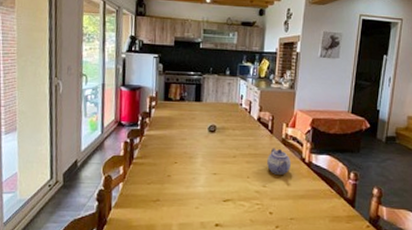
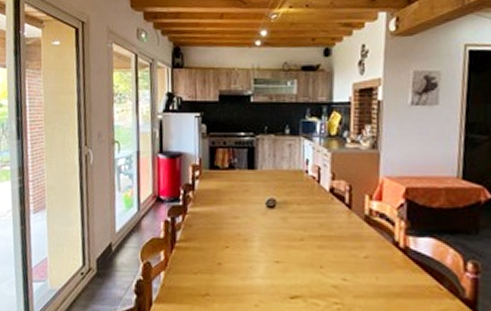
teapot: present [267,148,291,175] -> none [346,228,379,264]

